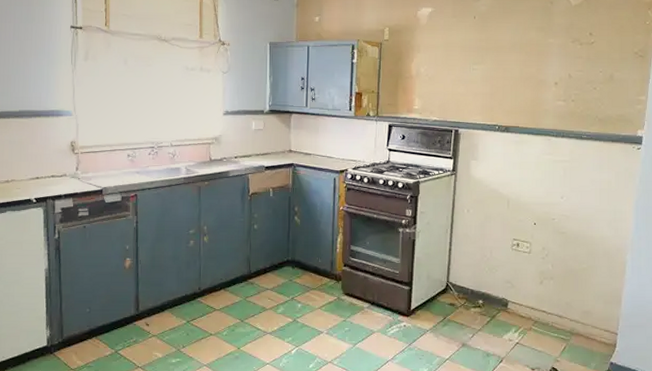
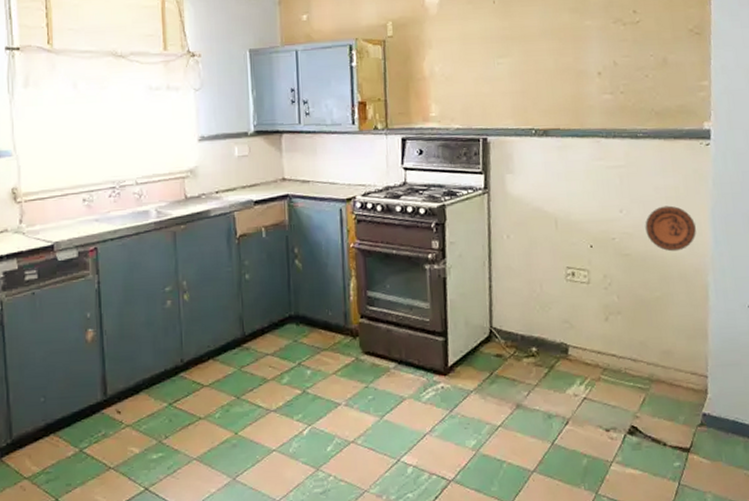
decorative plate: none [580,196,621,233] -> present [645,205,696,252]

